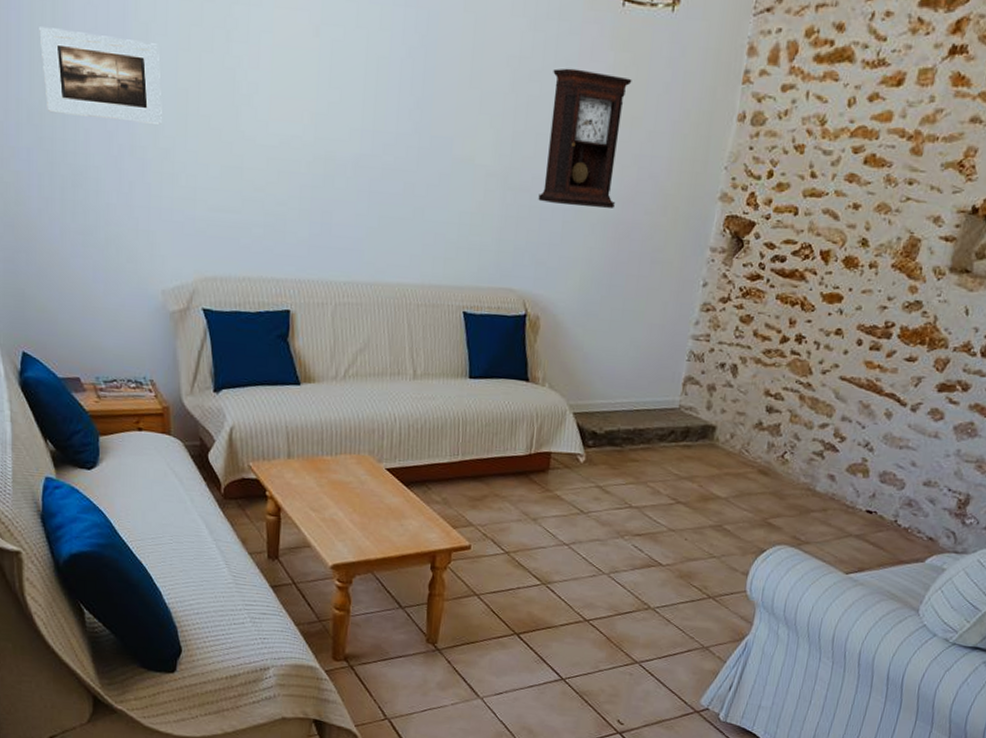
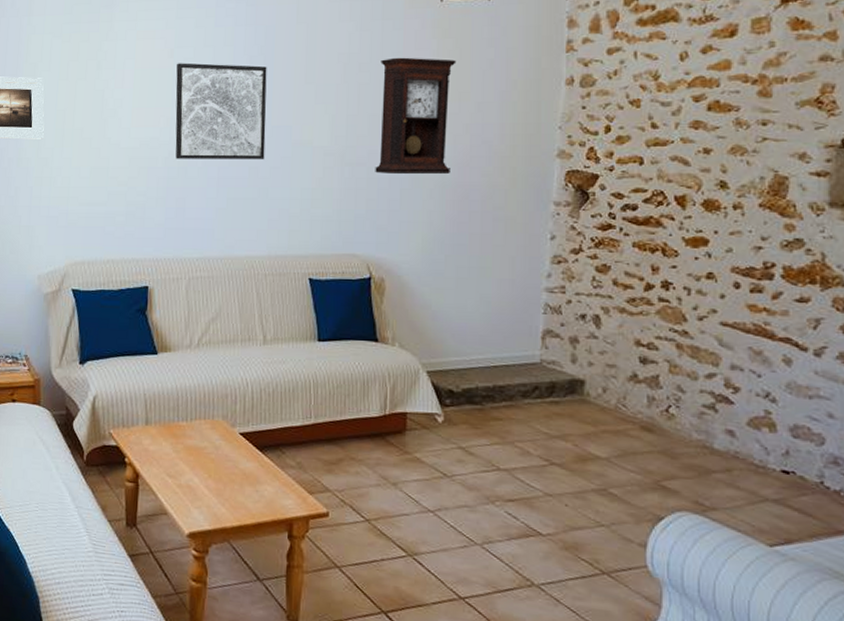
wall art: none [321,44,428,174] -> present [175,63,267,159]

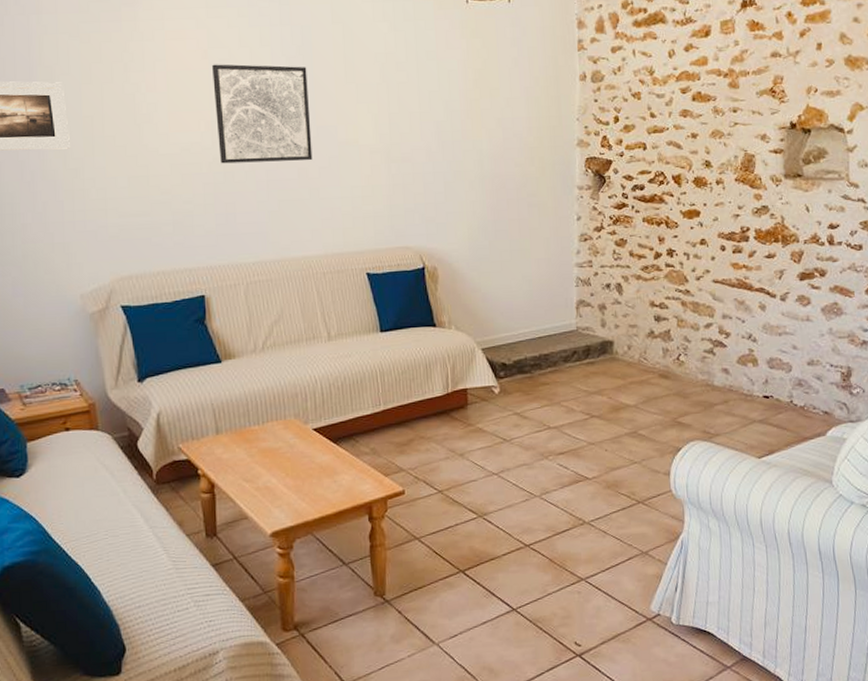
pendulum clock: present [375,57,457,175] -> none [416,56,488,169]

